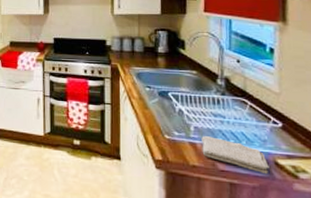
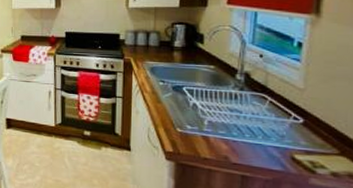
washcloth: present [201,136,269,175] -> none [215,130,285,169]

